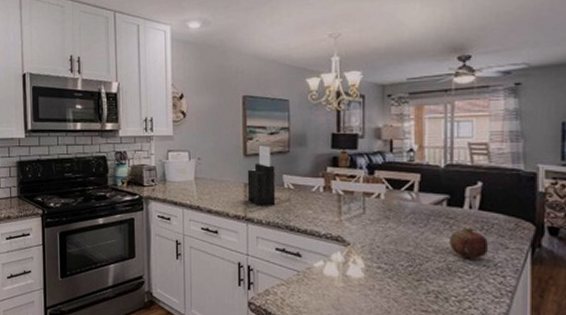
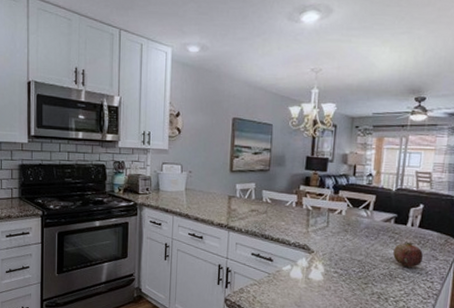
knife block: present [247,146,276,206] -> none [230,164,257,217]

